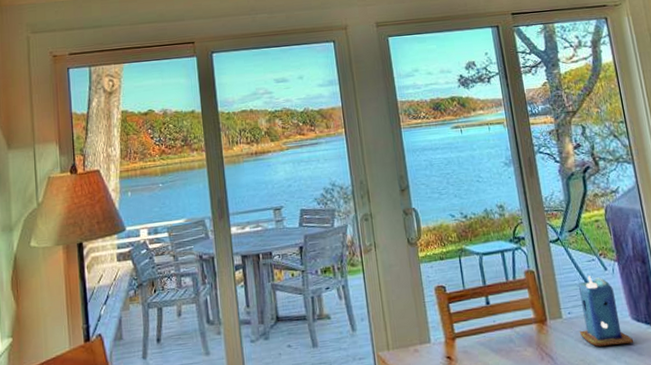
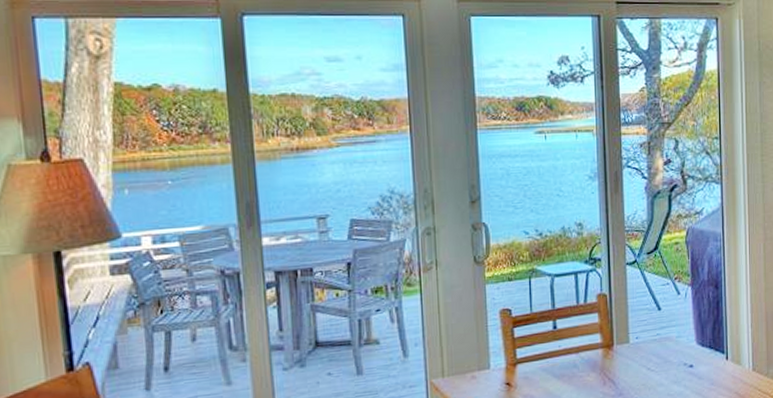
candle: present [579,276,634,347] -> none [644,300,696,371]

